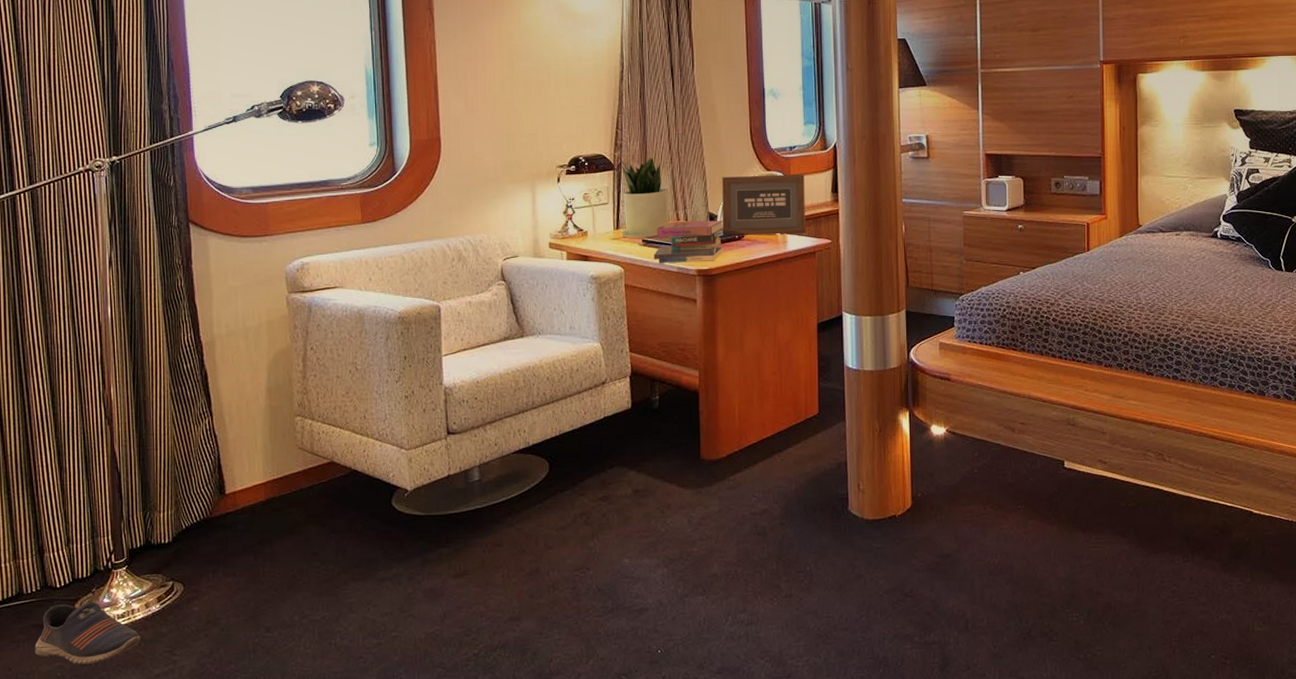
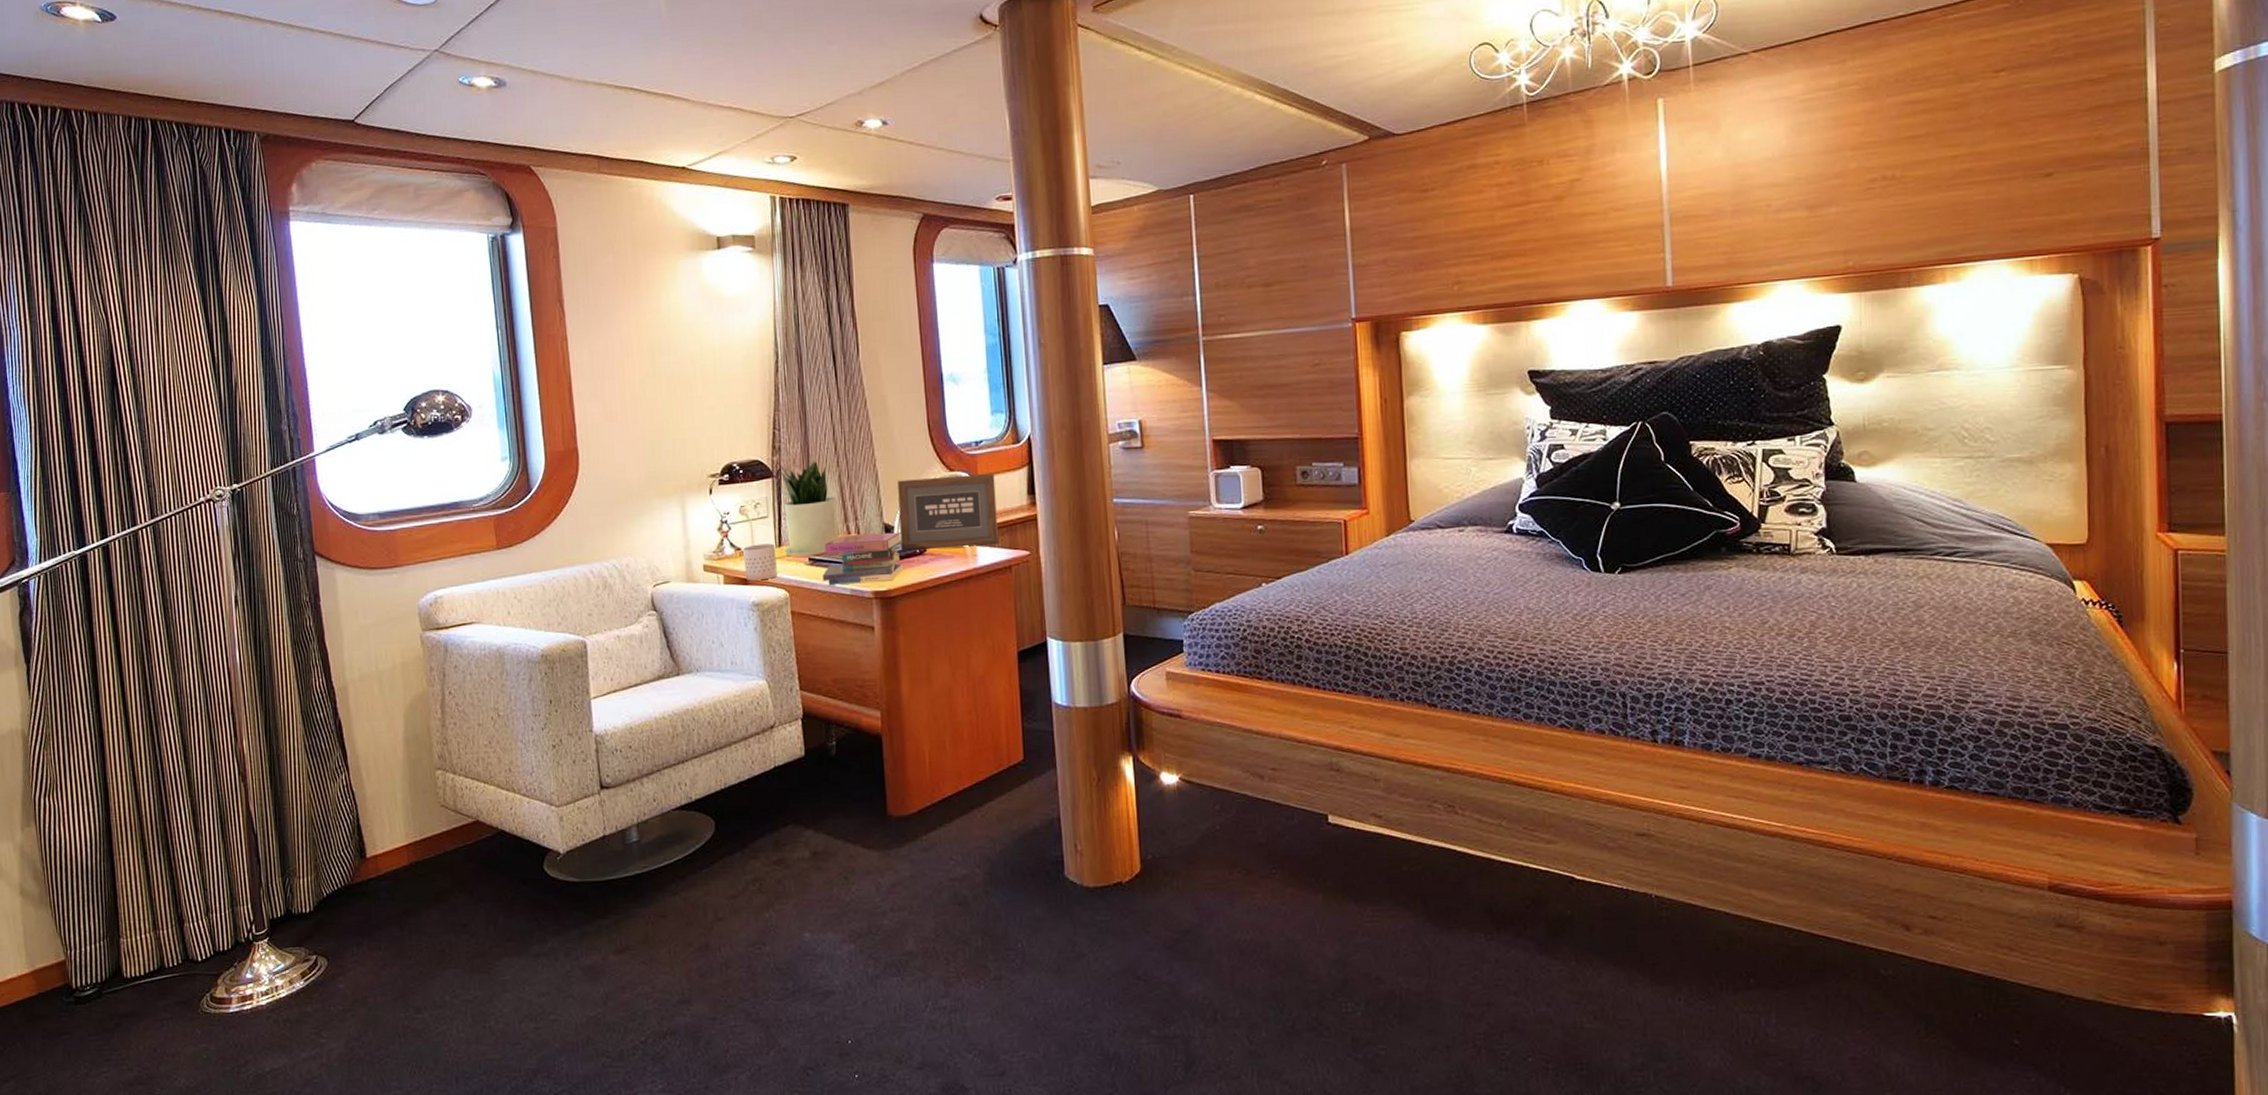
shoe: present [34,601,141,666] -> none [179,976,286,1048]
mug: none [584,226,615,258] -> present [742,543,778,581]

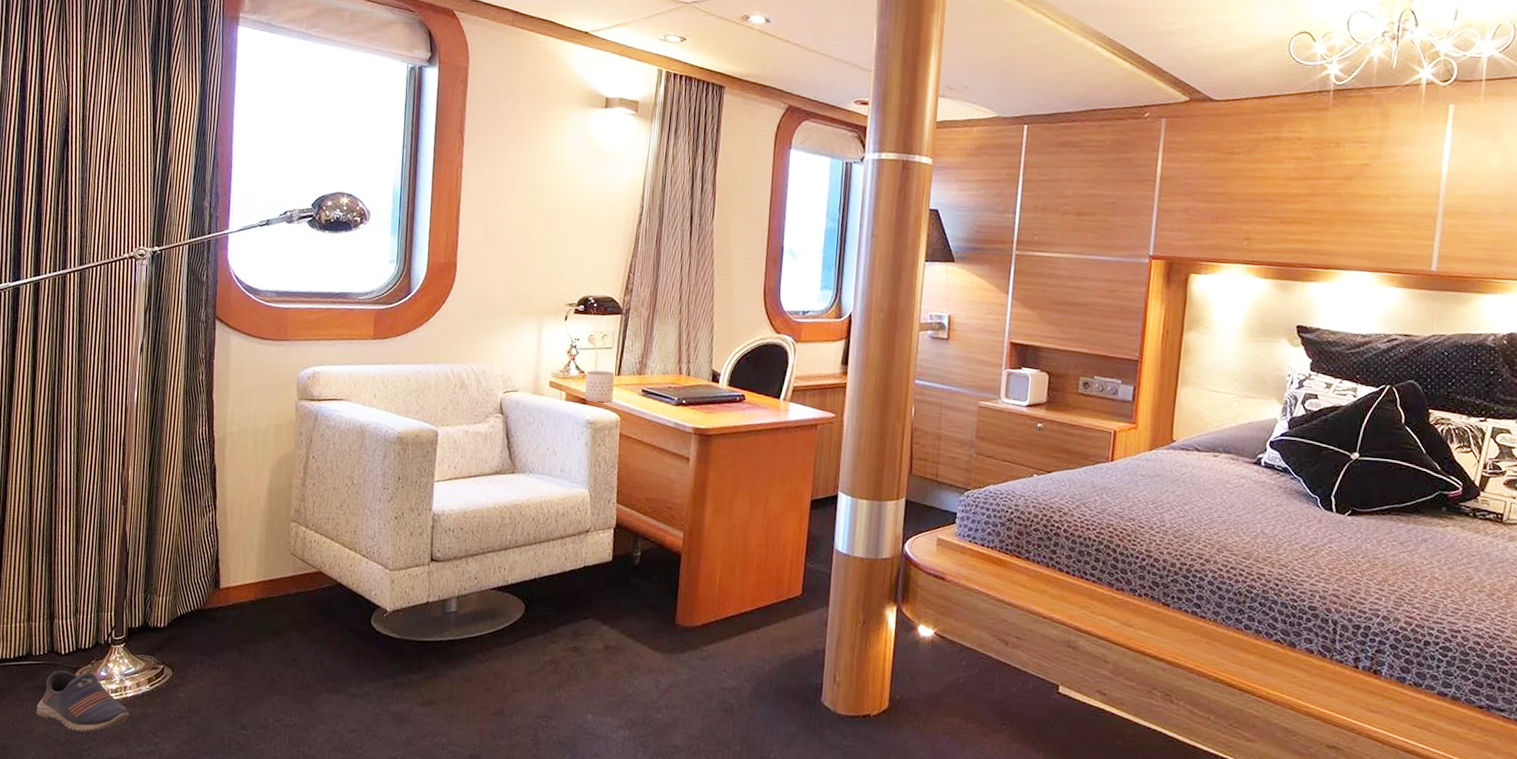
shoe: none [179,976,286,1048] -> present [36,670,129,733]
planter: present [780,461,840,558] -> none [621,305,674,389]
books: present [822,532,904,585] -> none [651,375,726,421]
picture frame: present [897,474,999,551] -> none [724,334,815,404]

